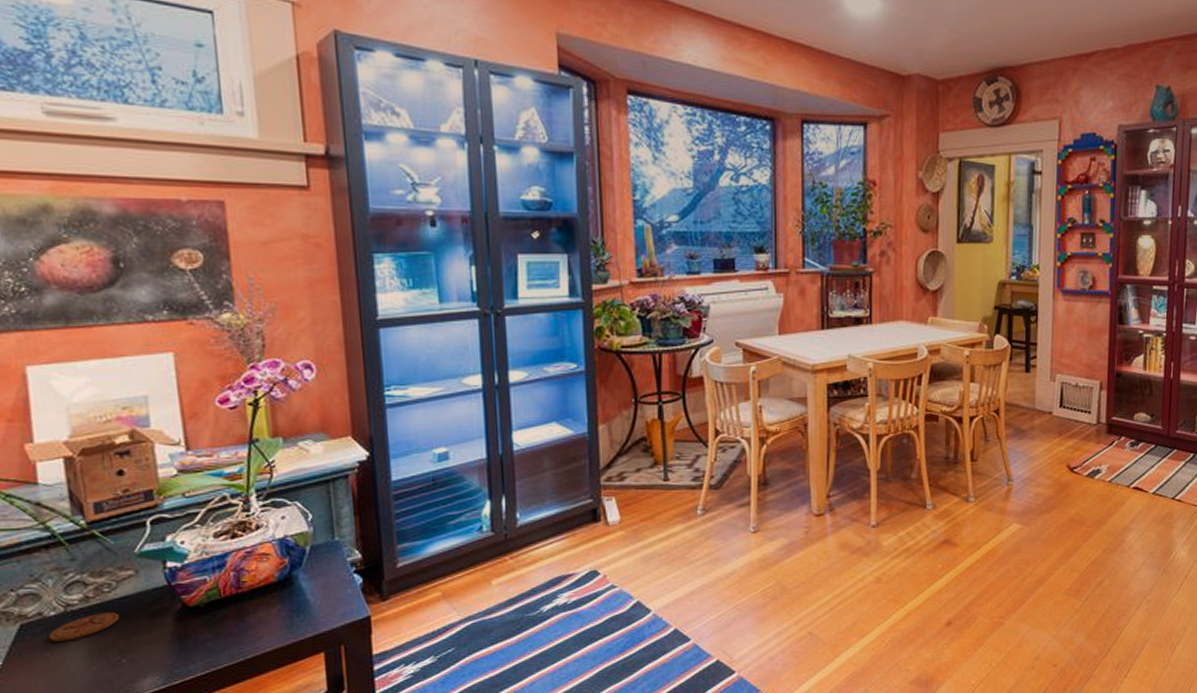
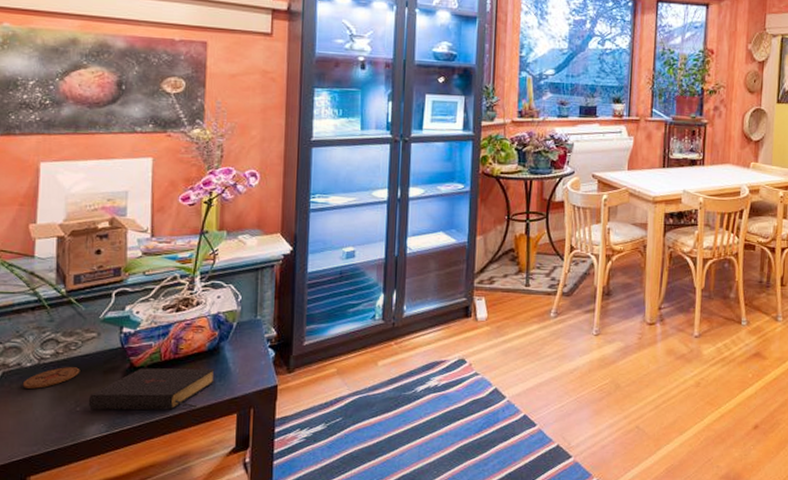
bible: none [135,602,291,661] -> present [88,368,215,411]

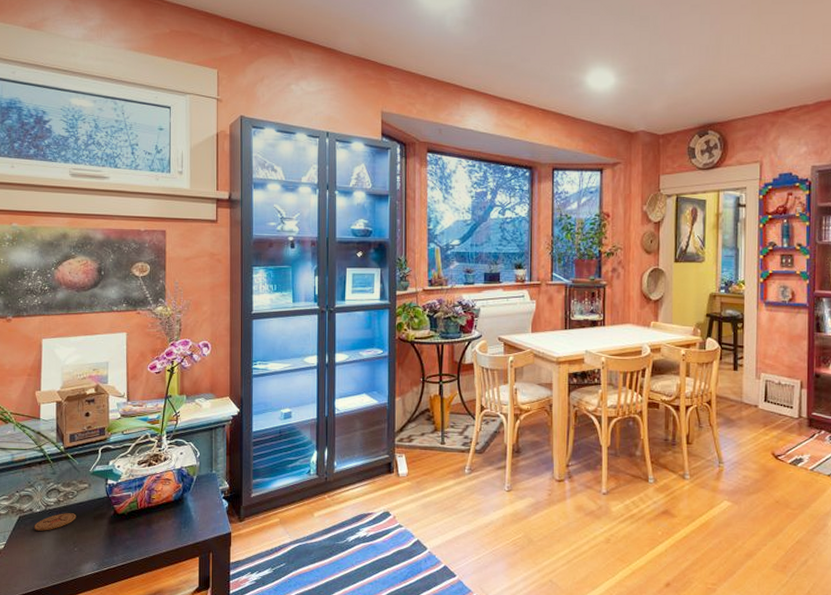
bible: present [88,368,215,411] -> none [83,515,180,552]

